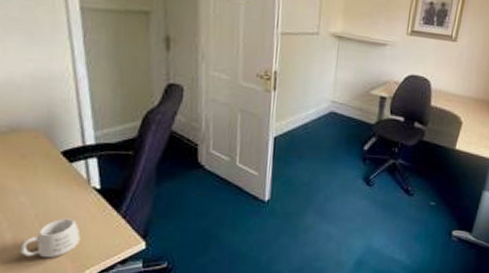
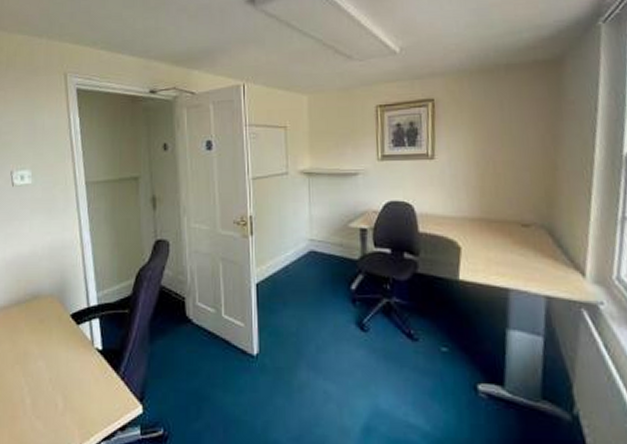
mug: present [19,218,81,258] -> none [36,381,86,425]

